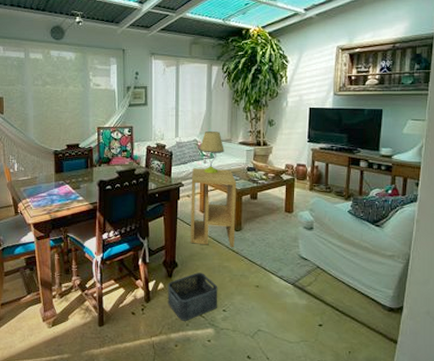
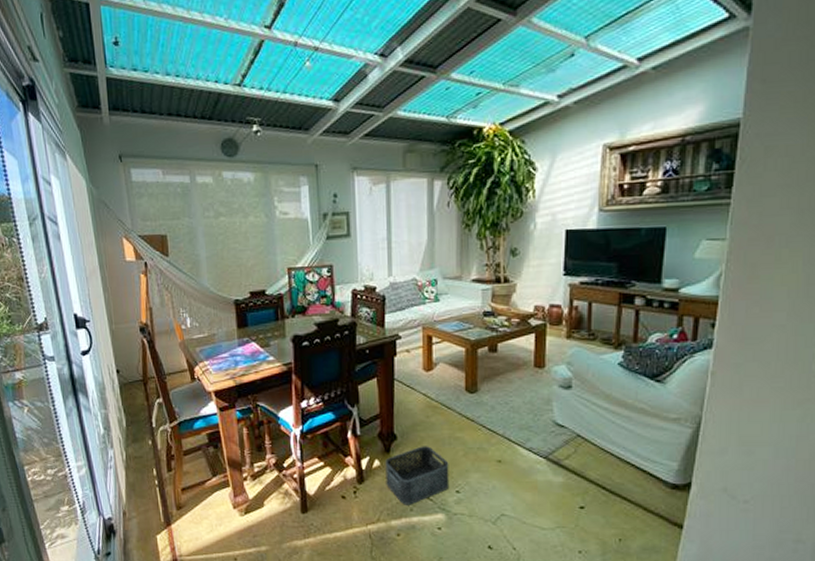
side table: present [190,168,237,247] -> none [410,315,471,413]
table lamp: present [199,130,224,174] -> none [420,266,453,322]

